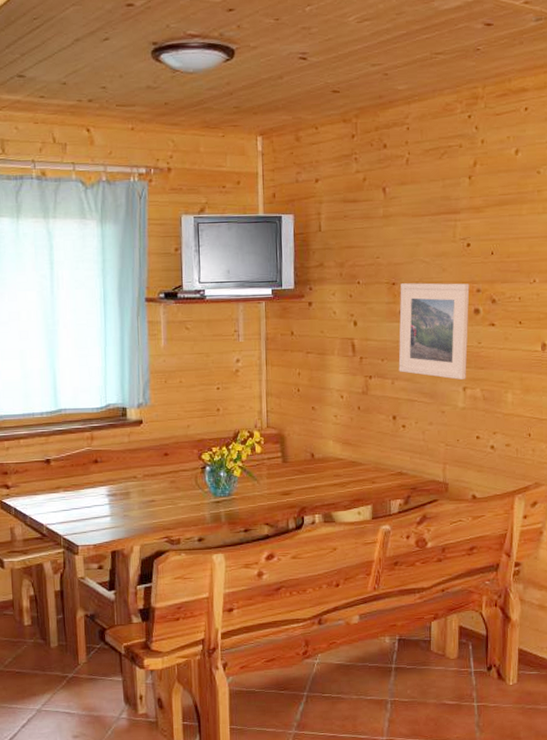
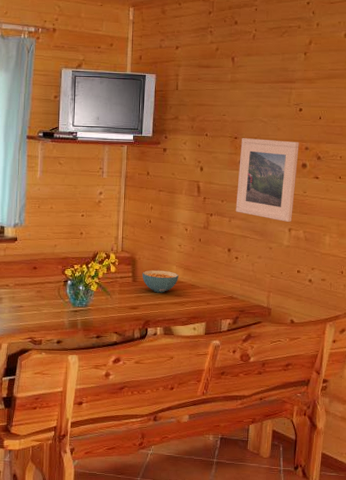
cereal bowl: none [293,446,336,474] -> present [142,270,179,293]

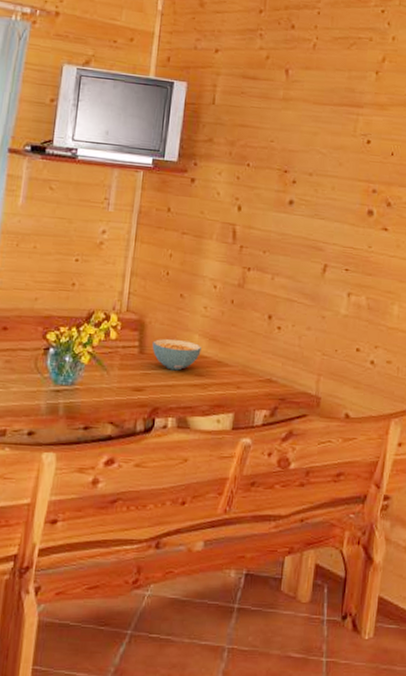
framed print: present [235,138,299,222] -> none [280,172,366,284]

